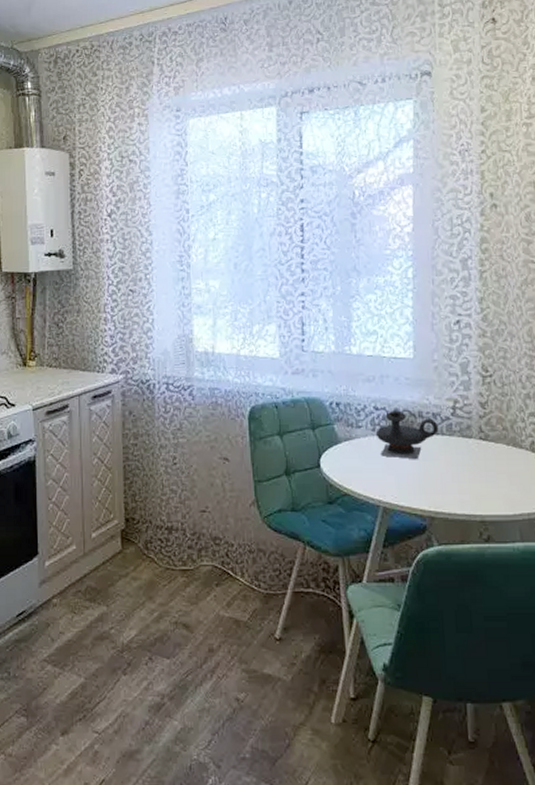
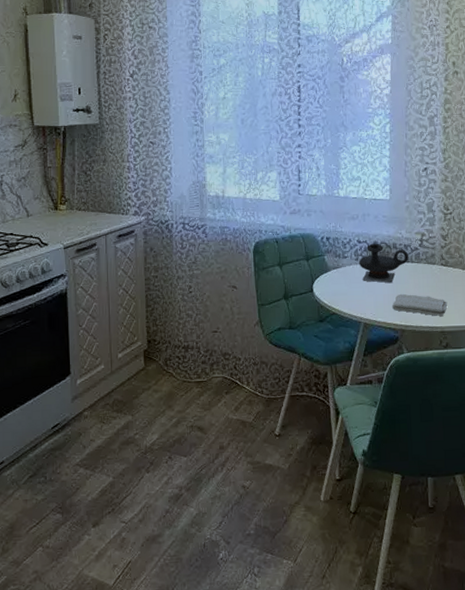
washcloth: none [418,472,489,503] -> present [392,293,448,317]

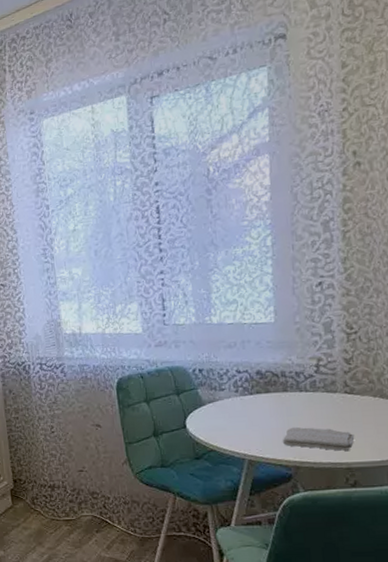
teapot: present [358,243,409,284] -> none [238,372,302,416]

